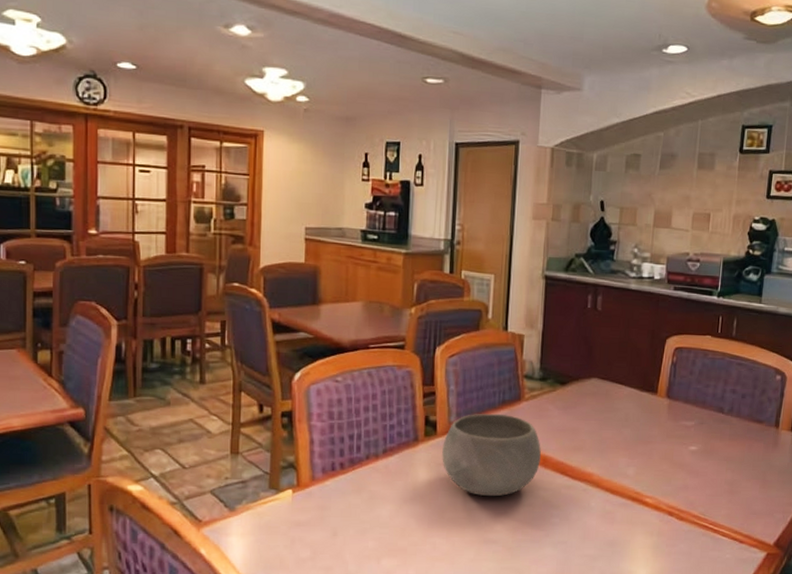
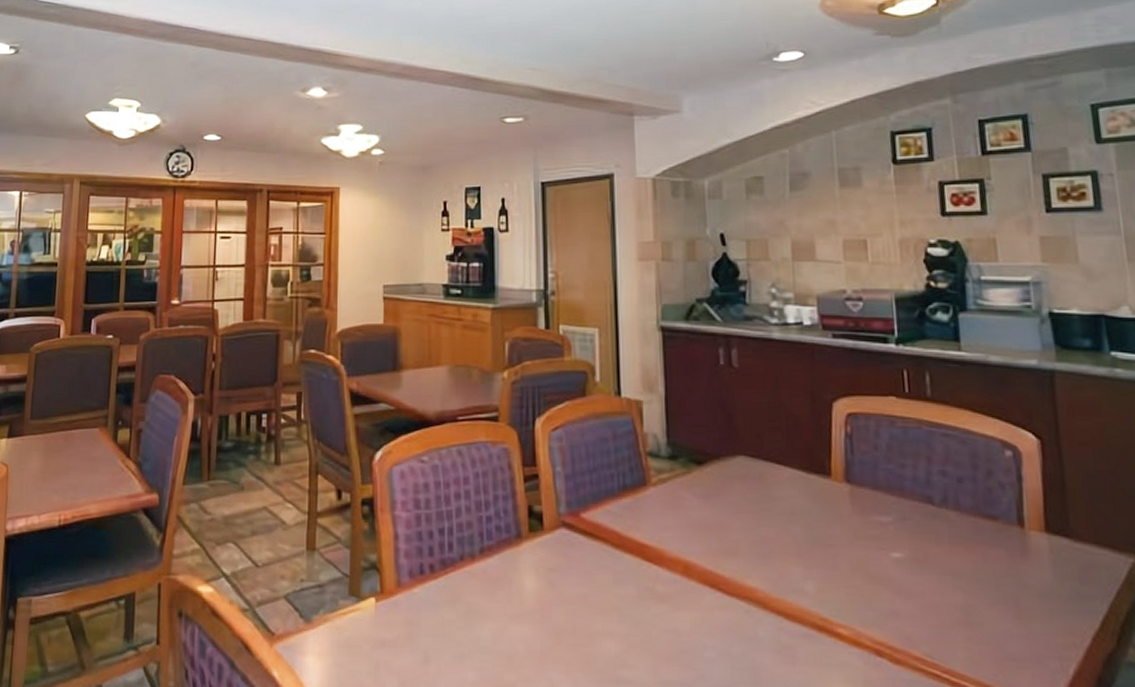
bowl: present [442,413,541,497] -> none [552,502,681,617]

